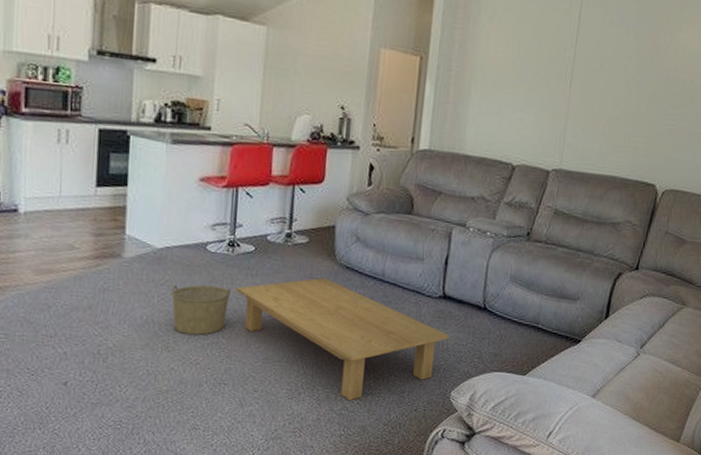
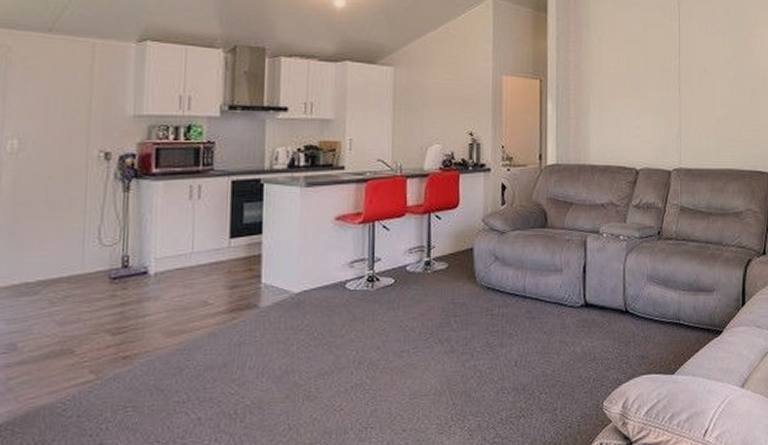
basket: present [171,284,231,336] -> none [311,324,373,380]
coffee table: present [235,277,450,401] -> none [377,301,596,427]

